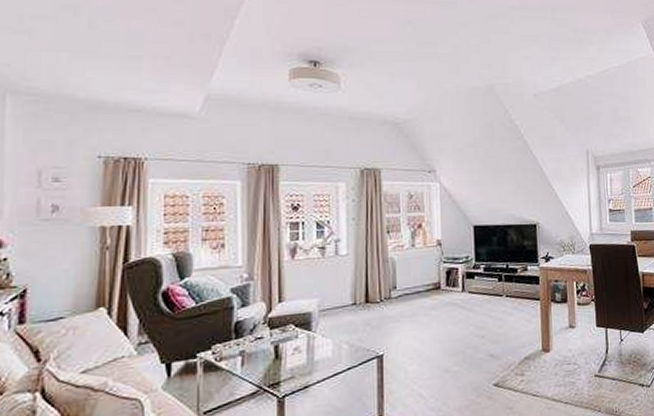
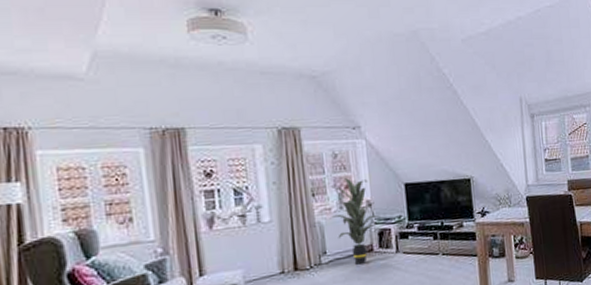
indoor plant: none [402,216,452,301] -> present [328,177,383,265]

